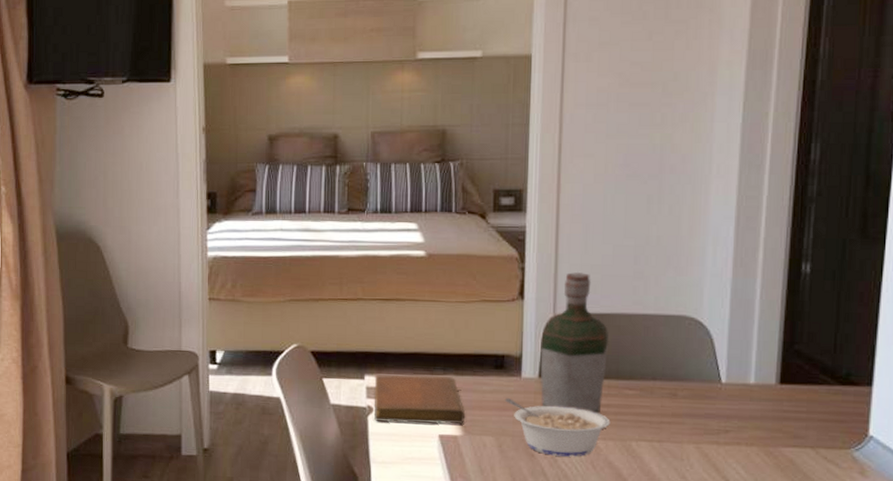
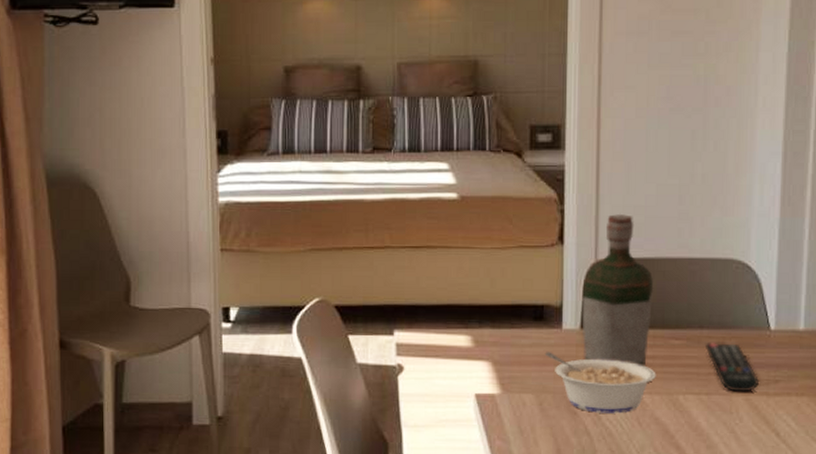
notebook: present [373,374,466,425] -> none [404,328,504,383]
remote control: none [657,393,711,441] -> present [704,343,760,392]

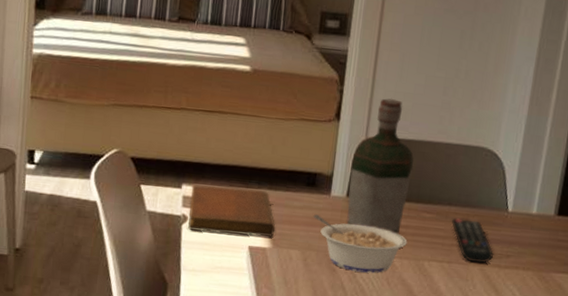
notebook: none [404,328,504,383] -> present [188,184,276,238]

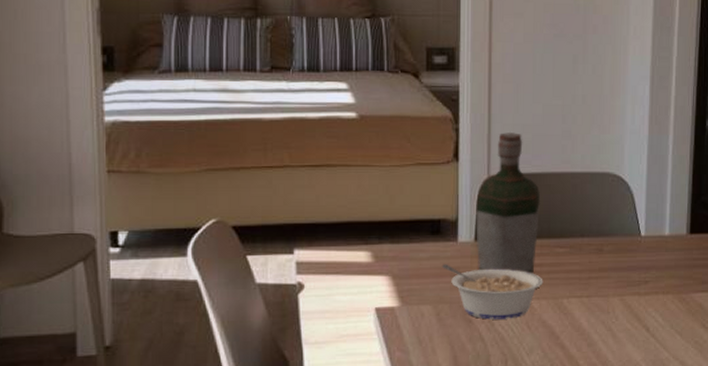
notebook: present [188,184,276,238] -> none [304,245,403,300]
remote control: present [451,218,494,263] -> none [585,249,633,293]

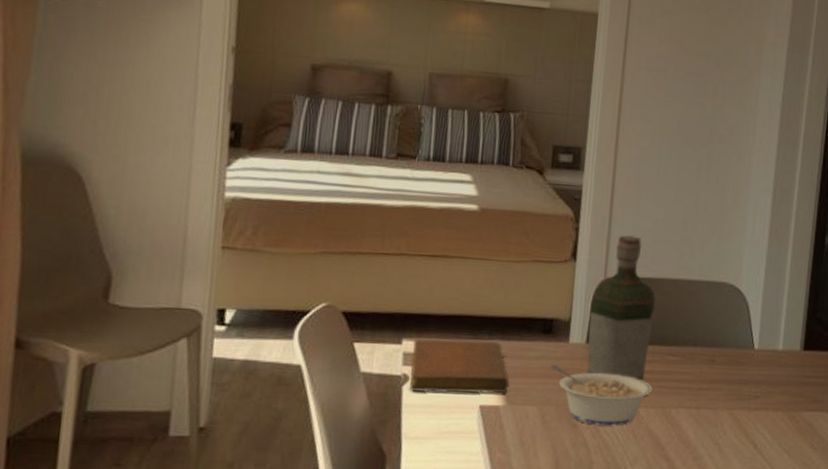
notebook: none [304,245,403,300] -> present [410,339,510,394]

